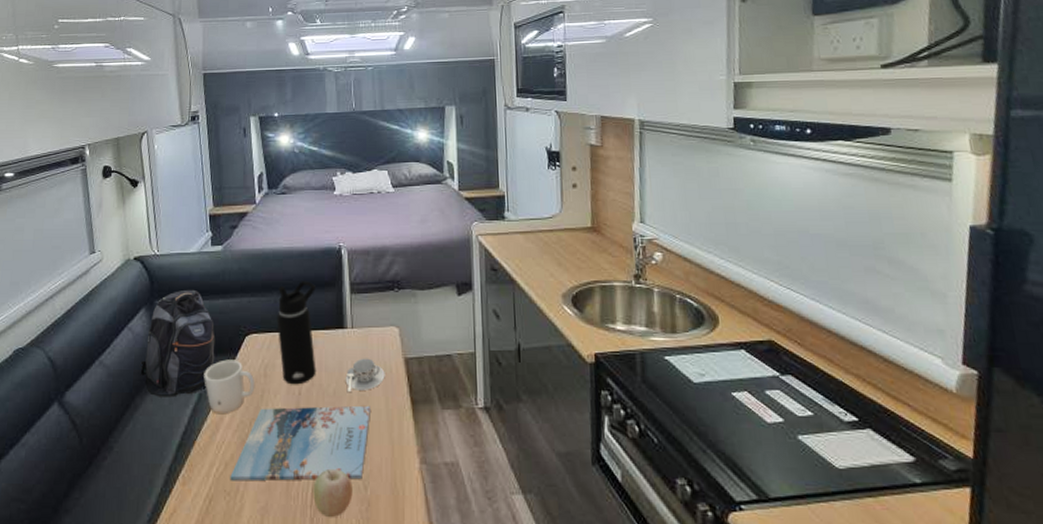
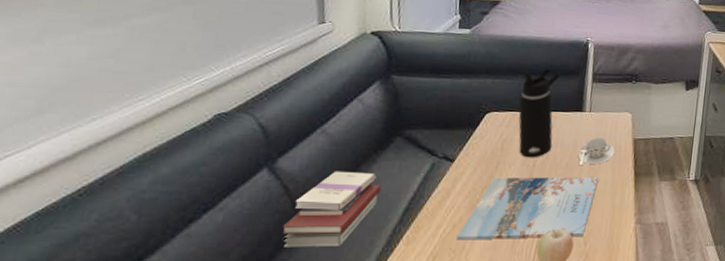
books: none [73,404,155,486] -> present [281,171,381,247]
backpack: present [139,289,216,398] -> none [367,67,455,166]
mug: present [204,359,255,415] -> none [438,133,492,182]

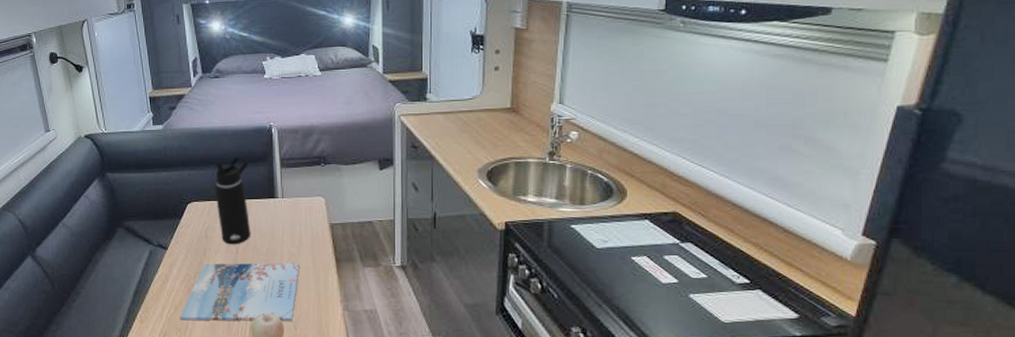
books: present [281,171,381,247] -> none [49,258,113,322]
teacup: present [578,137,615,166] -> none [277,223,312,252]

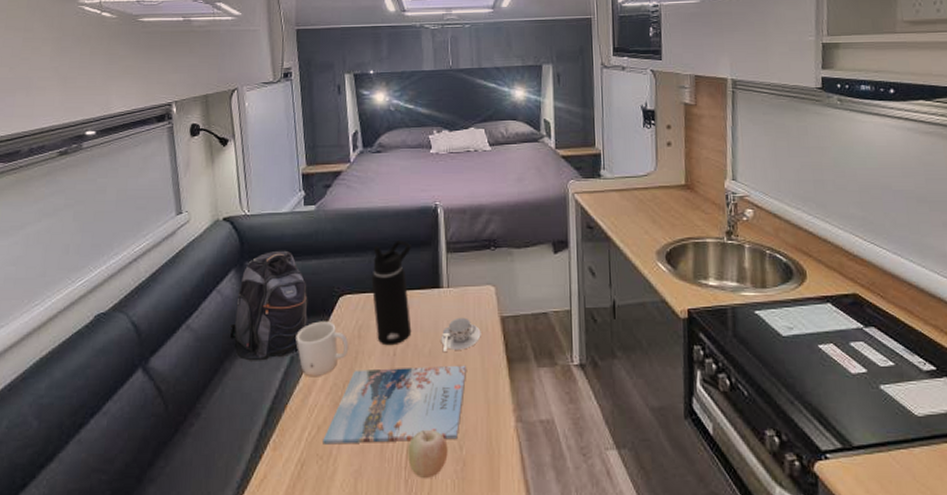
backpack: none [96,163,162,254] -> present [228,250,308,361]
mug: none [153,223,198,268] -> present [296,321,349,377]
teacup: none [277,223,312,252] -> present [441,317,481,353]

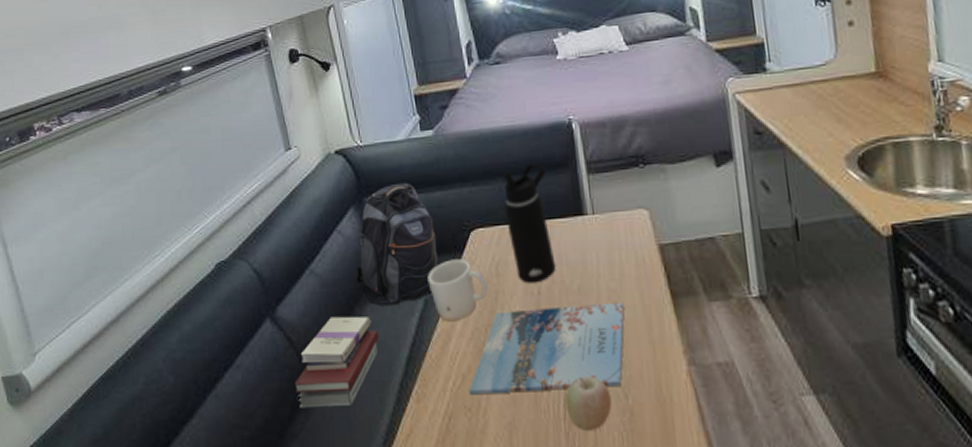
books: none [158,369,244,454] -> present [294,316,378,408]
teacup: present [441,317,481,353] -> none [590,247,638,289]

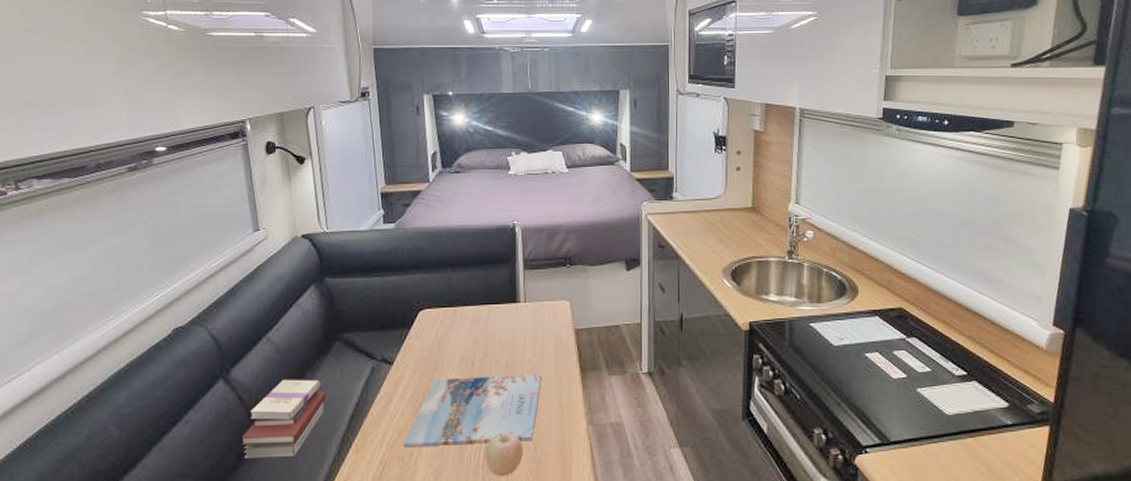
backpack: present [354,182,438,307] -> none [309,266,388,372]
mug: present [427,259,488,322] -> none [376,334,429,386]
water bottle: present [502,163,556,284] -> none [450,258,490,356]

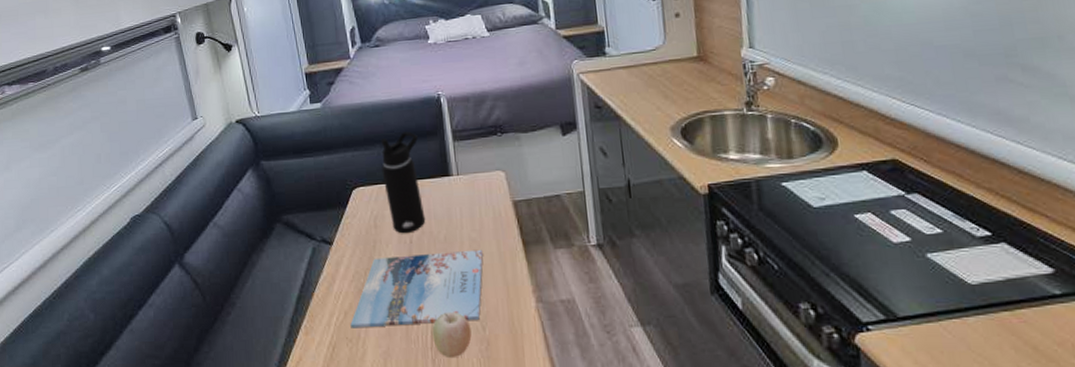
books: present [241,379,326,458] -> none [200,262,273,340]
water bottle: none [450,258,490,356] -> present [381,132,426,234]

